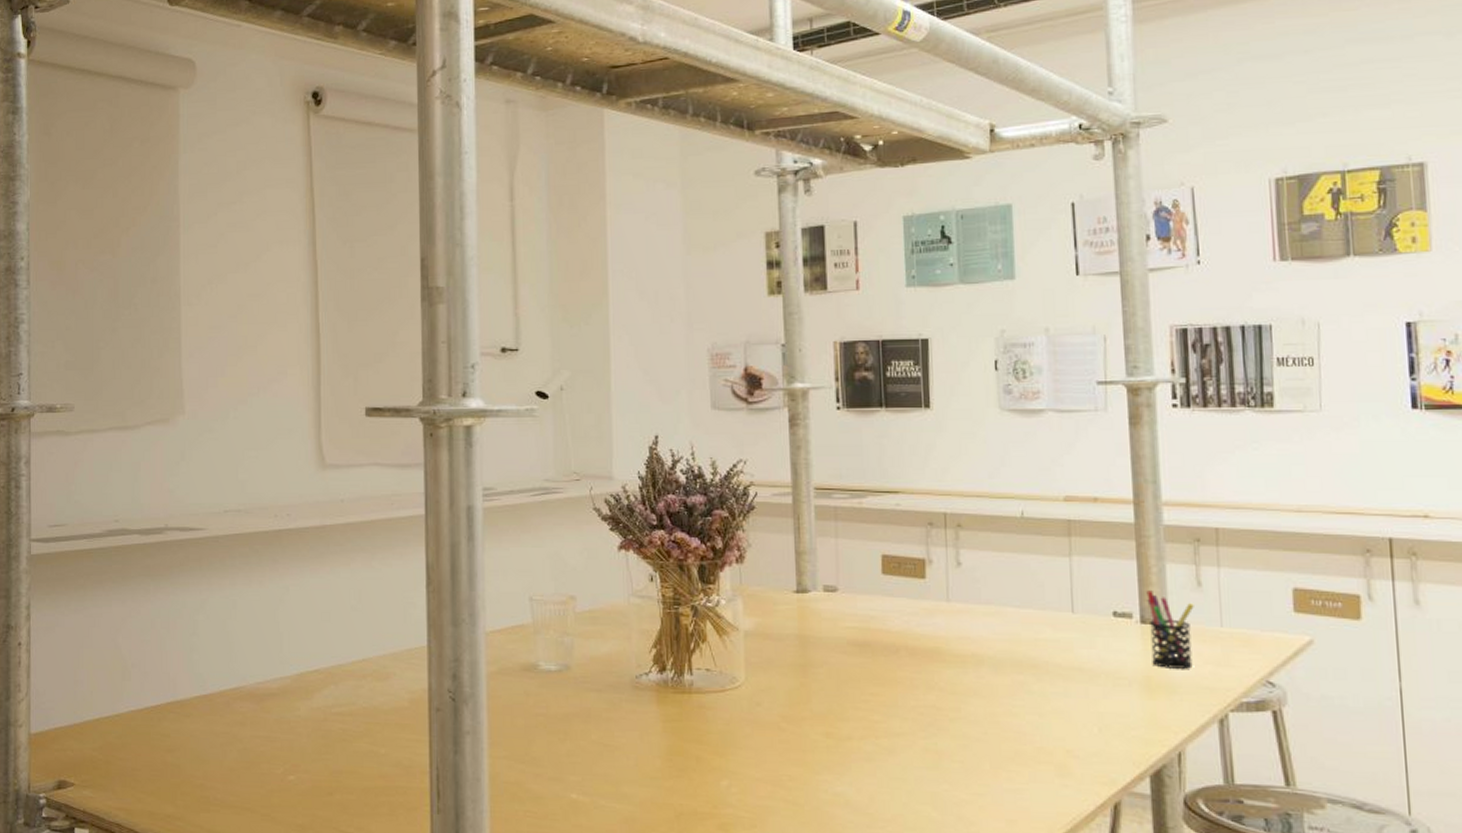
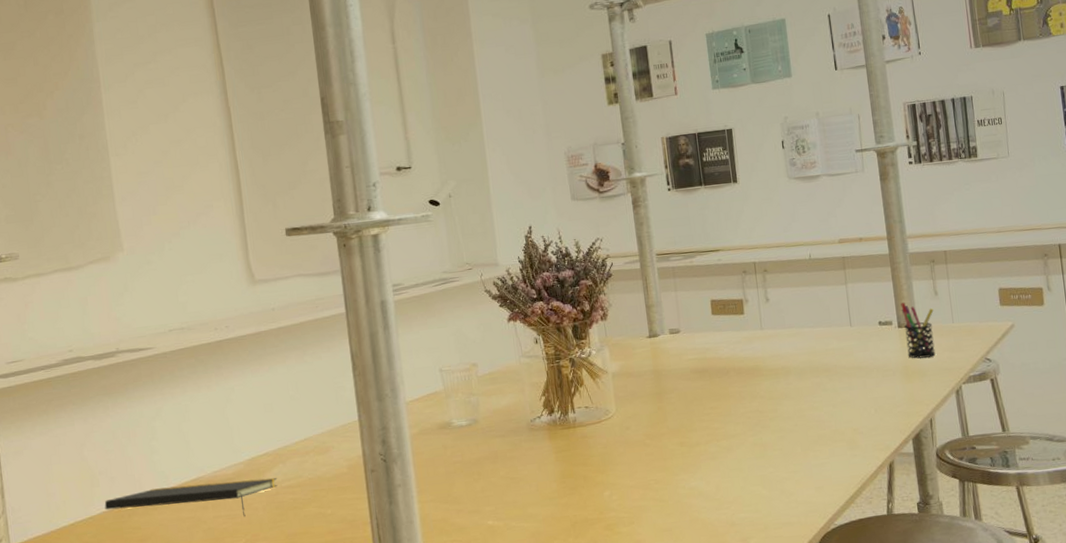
notepad: none [134,692,328,742] -> present [104,477,278,517]

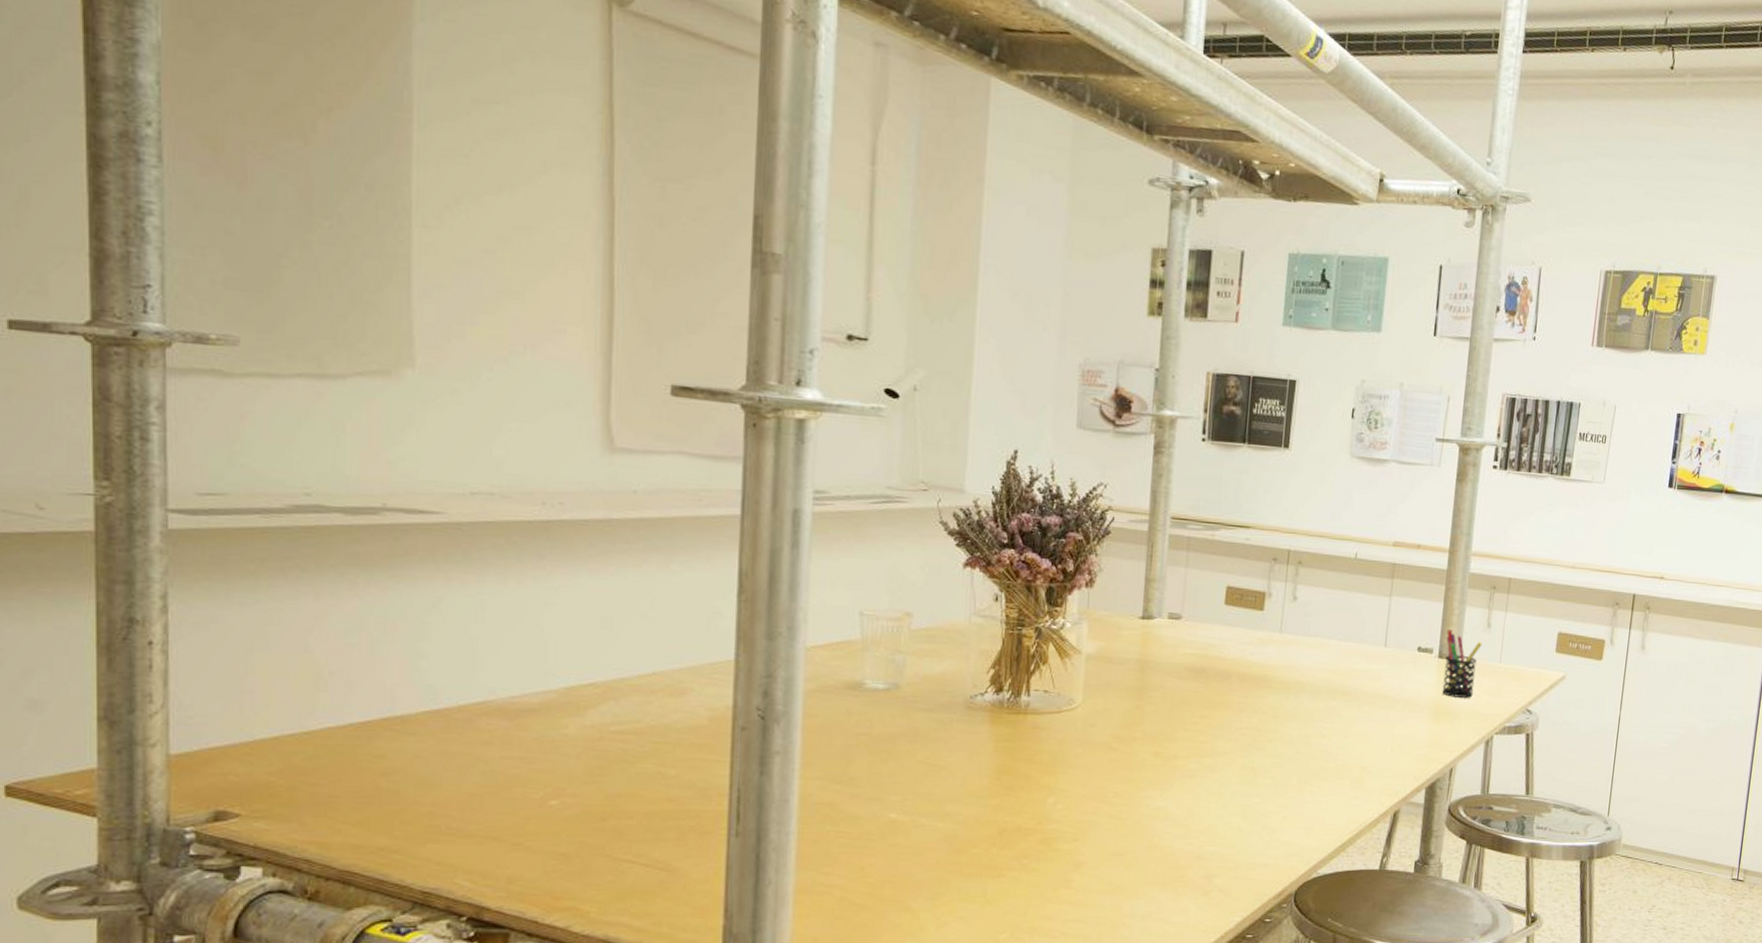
notepad: present [104,477,278,517] -> none [332,706,605,764]

